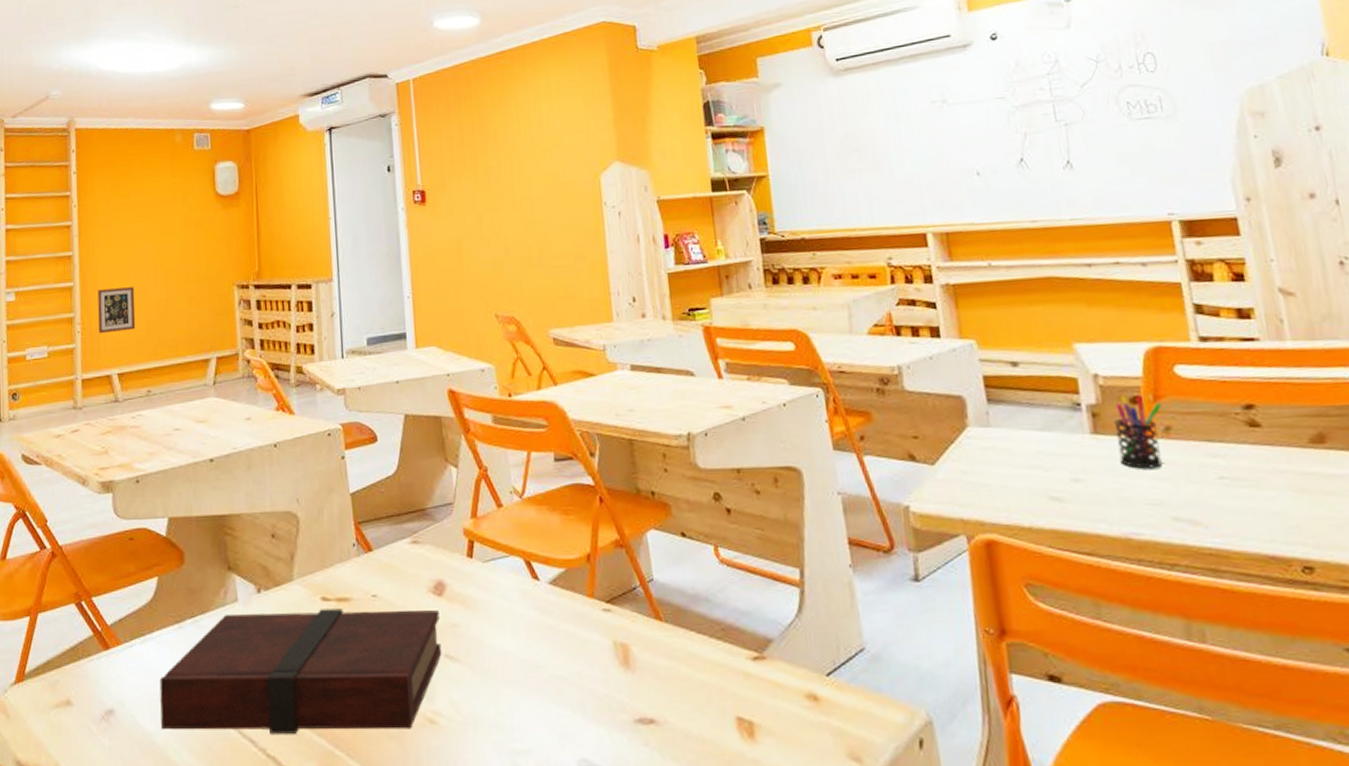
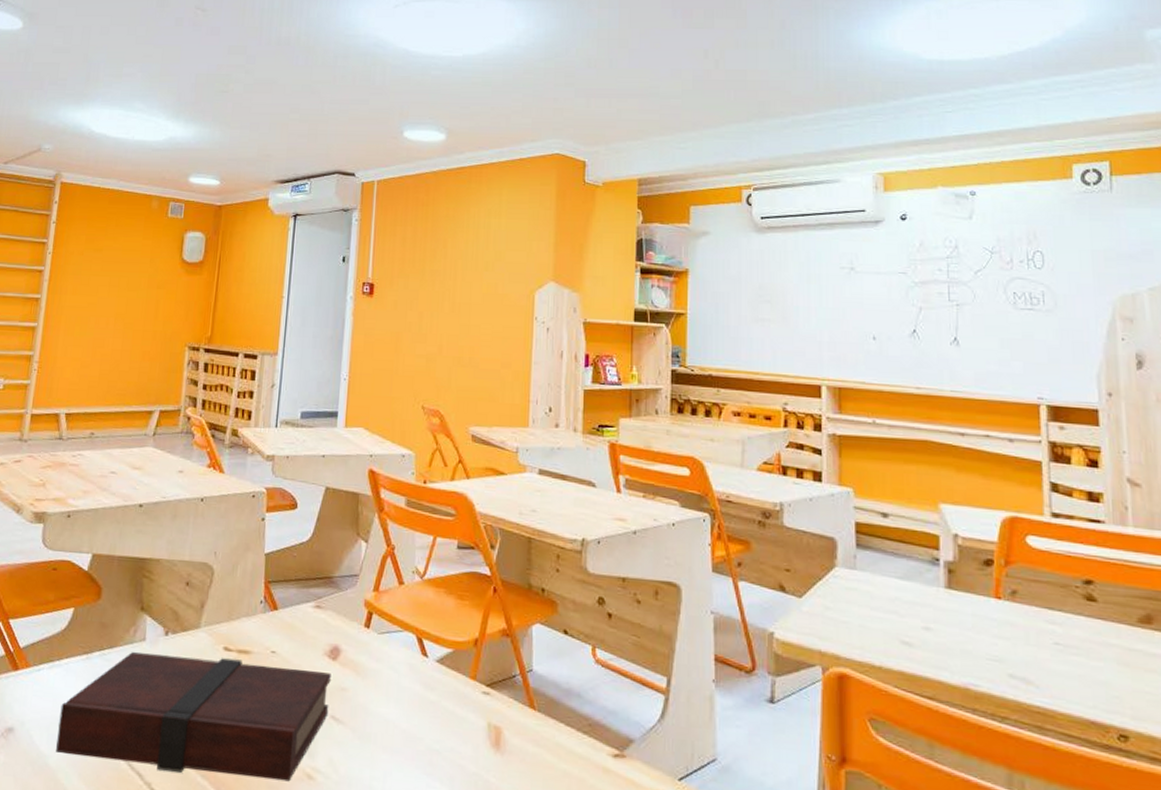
picture frame: present [98,287,136,334] -> none [54,333,93,375]
pen holder: present [1113,394,1163,469] -> none [967,556,1012,627]

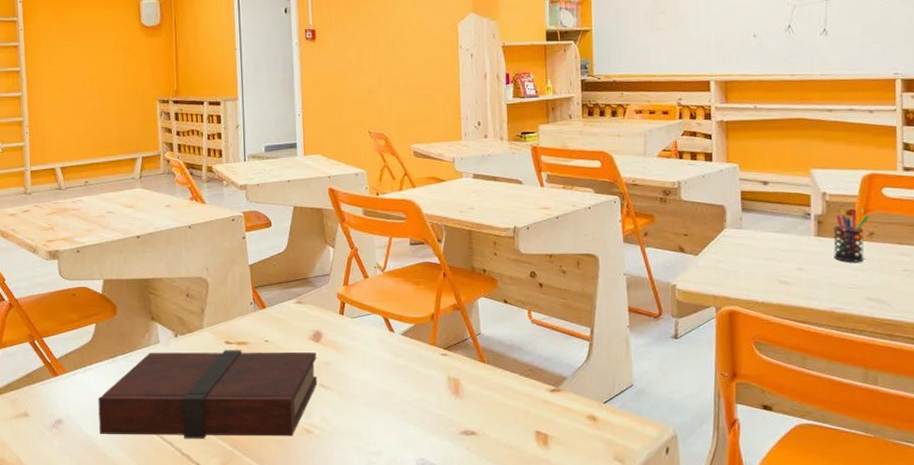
pen holder: none [967,556,1012,627] -> present [833,208,870,262]

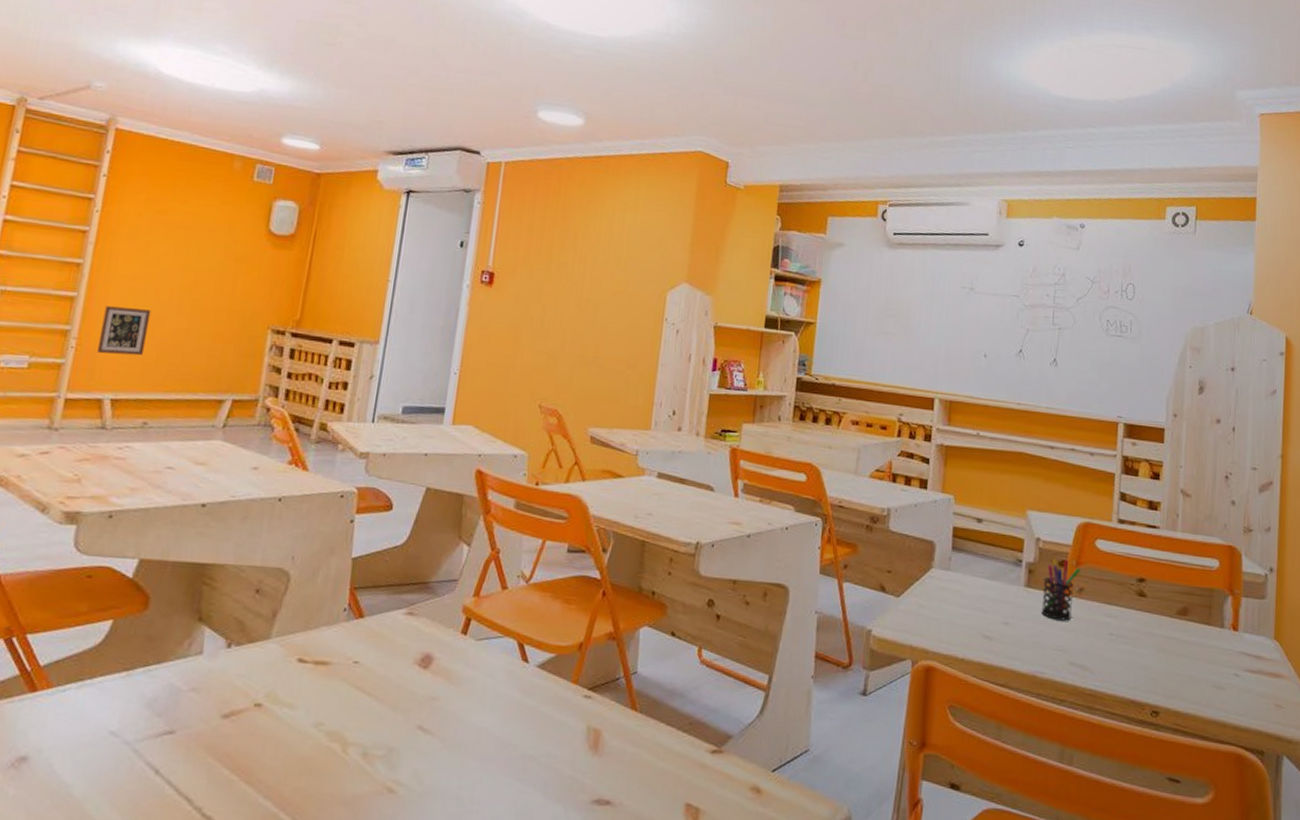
picture frame: none [42,98,75,135] -> present [97,306,151,356]
book: present [98,350,318,439] -> none [83,667,421,797]

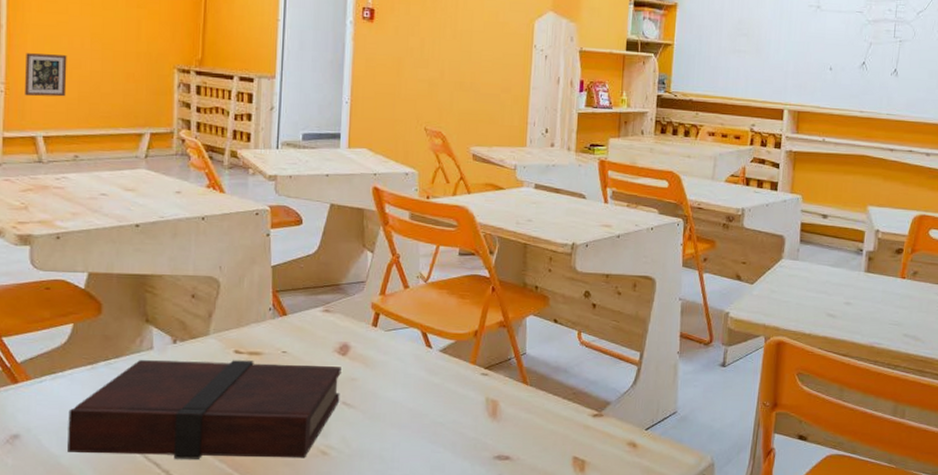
book: none [83,667,421,797] -> present [67,360,341,459]
pen holder: present [1041,558,1082,621] -> none [879,247,916,300]

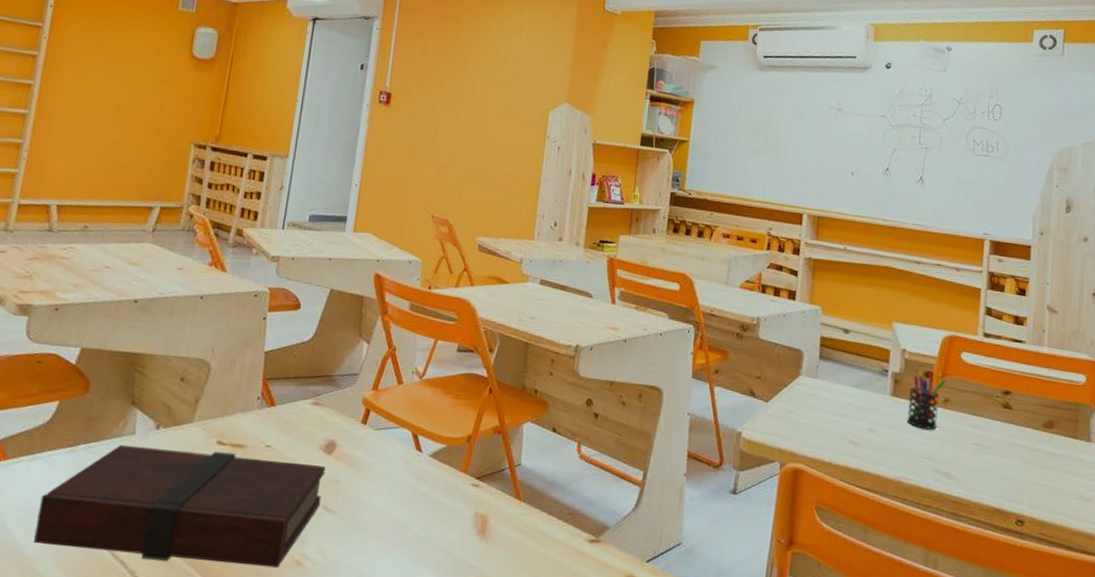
picture frame: present [25,53,67,97] -> none [45,122,91,167]
pen holder: none [879,247,916,300] -> present [907,369,947,430]

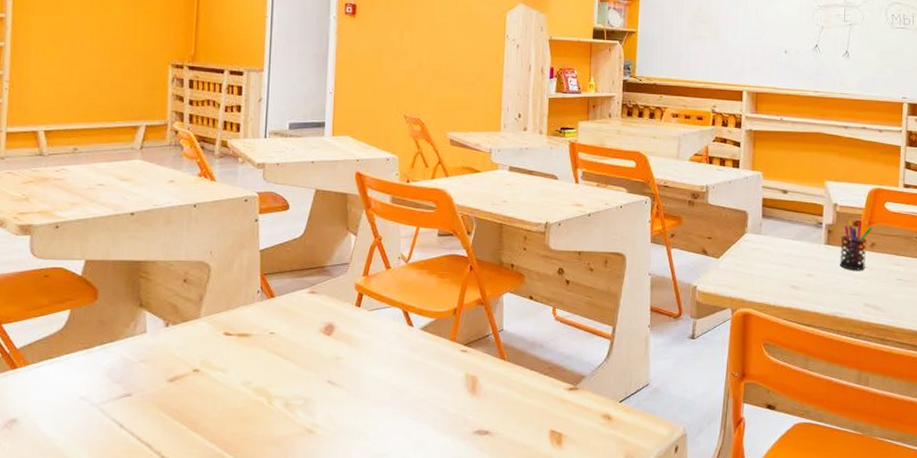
book: present [34,445,326,568] -> none [63,342,327,440]

